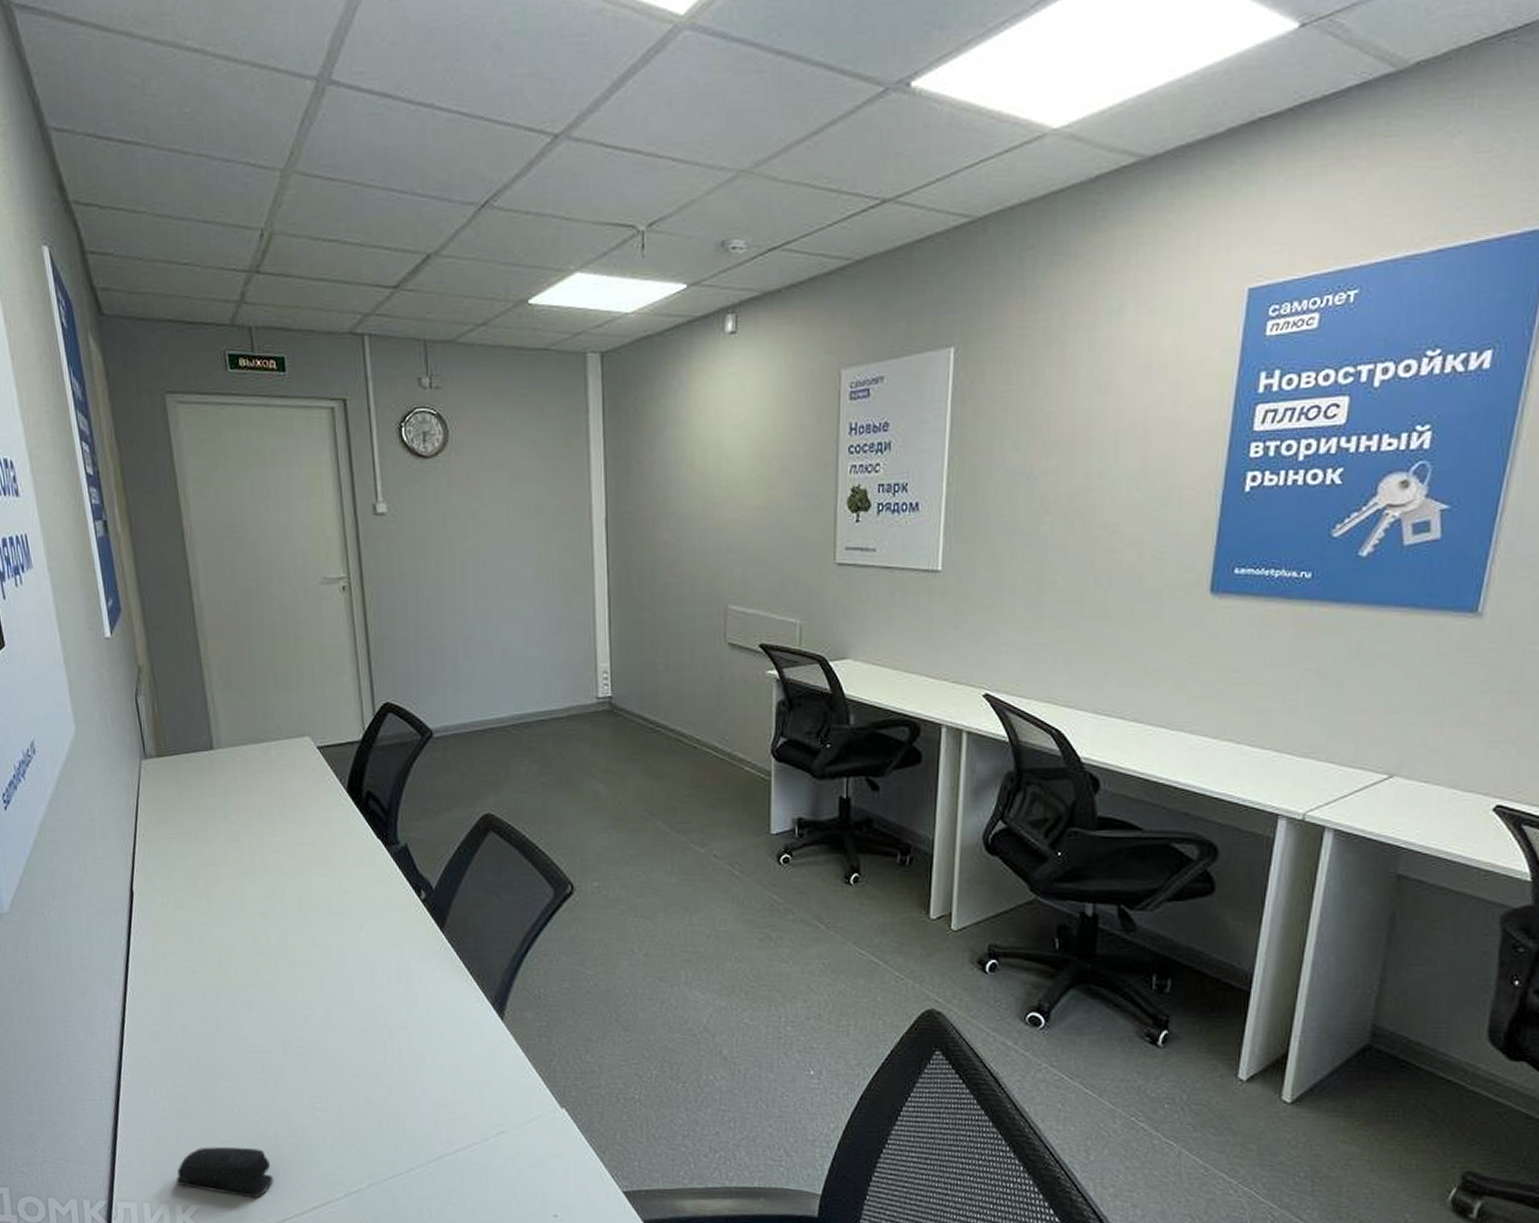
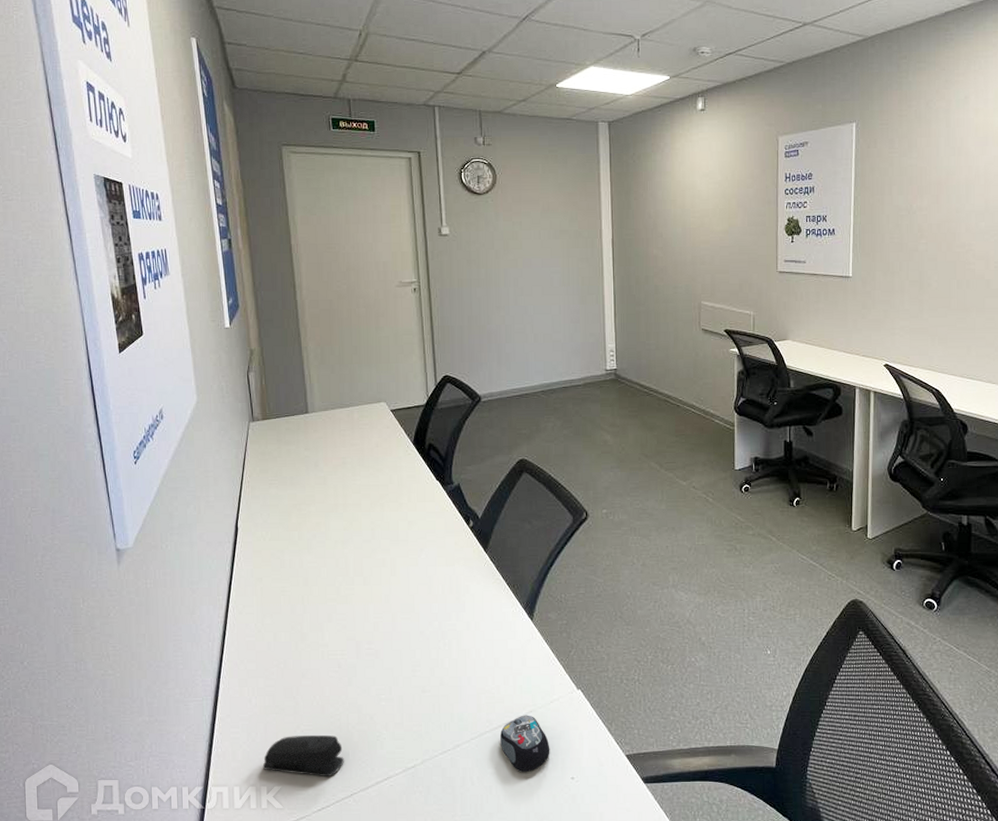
computer mouse: none [464,1136,527,1206] -> present [500,715,550,773]

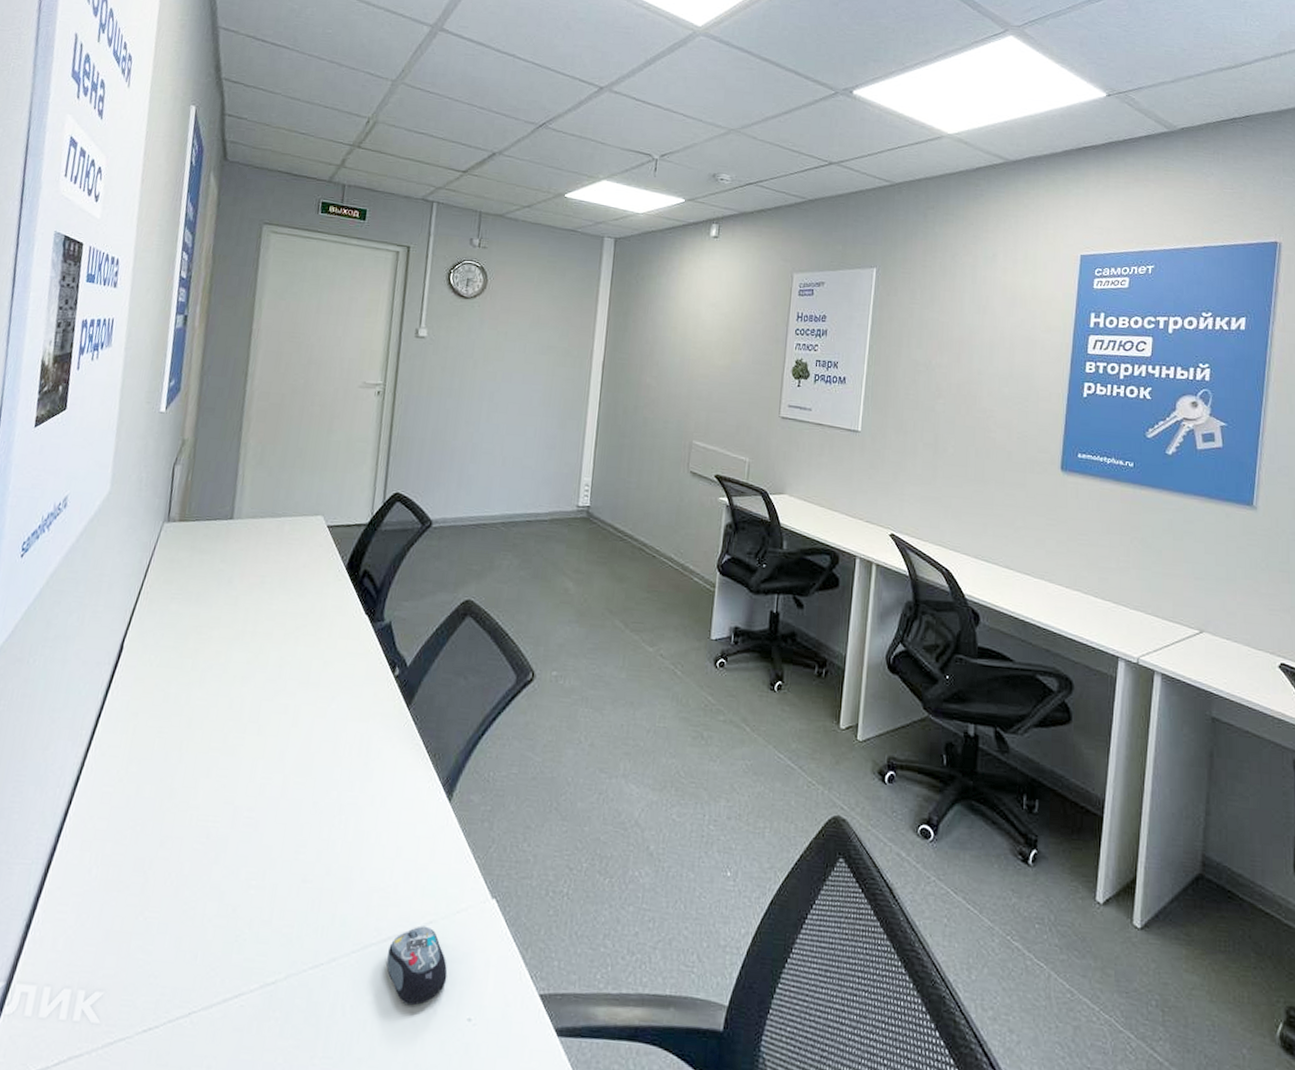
stapler: present [262,735,344,777] -> none [85,923,191,986]

